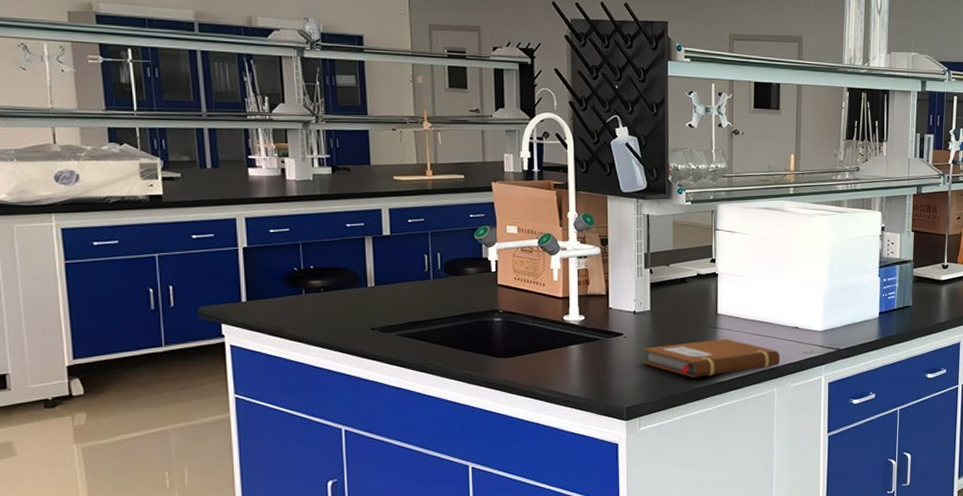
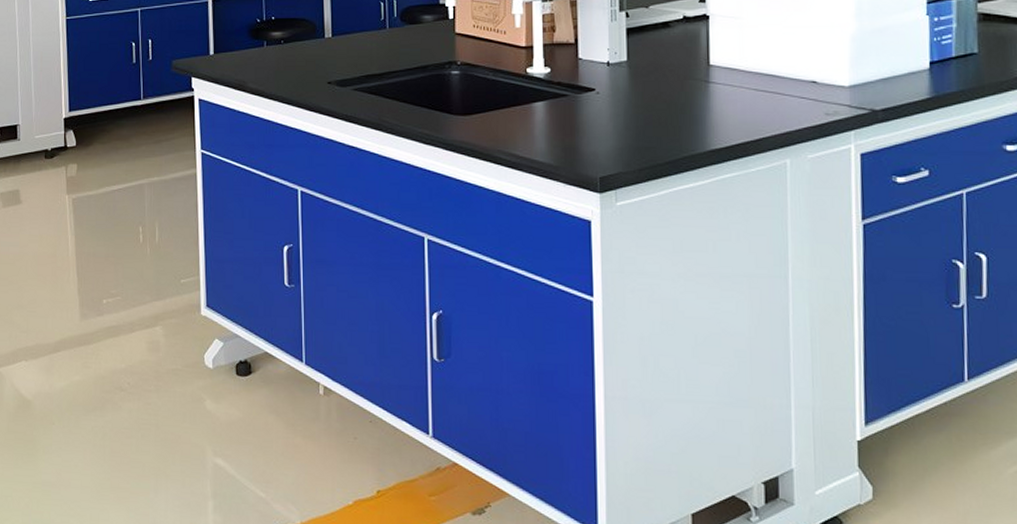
notebook: present [643,339,781,377] -> none [619,96,794,143]

